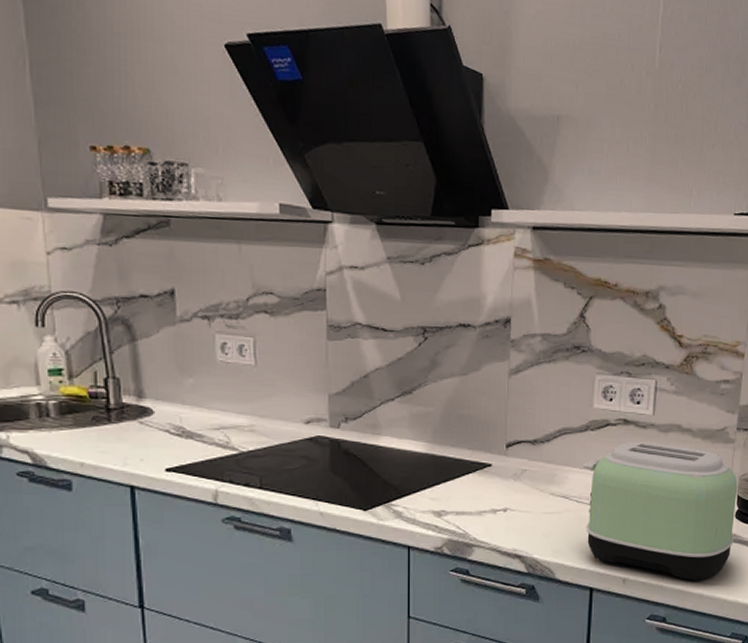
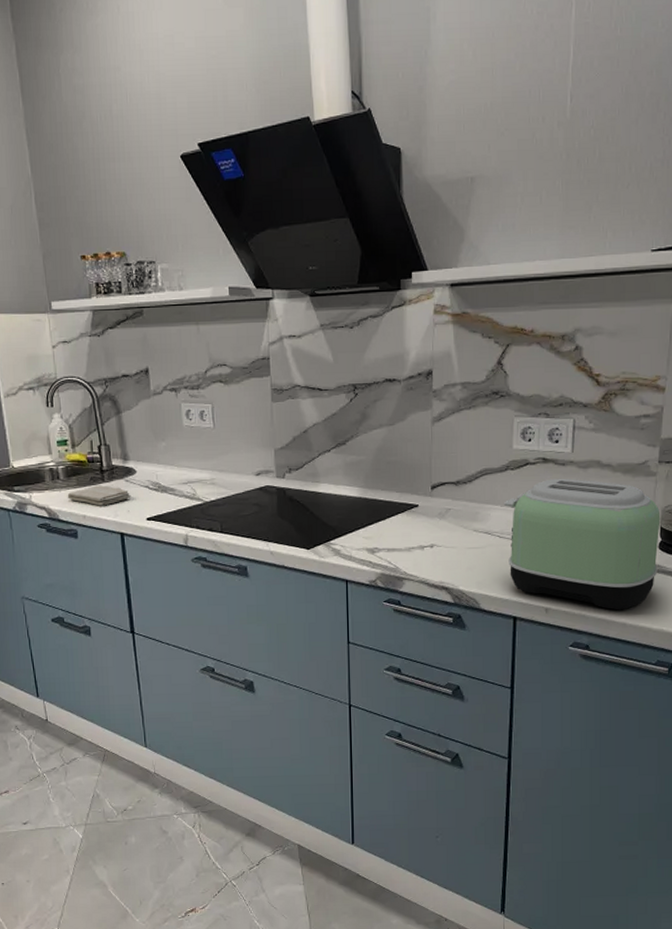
washcloth: none [59,426,146,452] -> present [67,485,131,506]

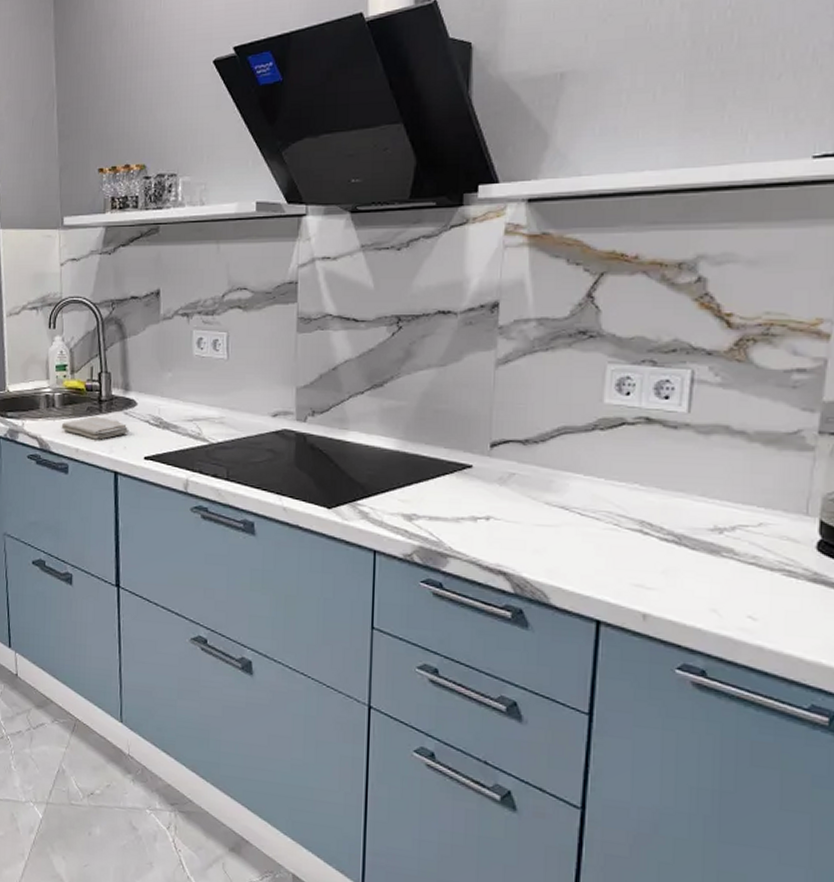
toaster: present [504,478,661,611] -> none [589,444,821,629]

